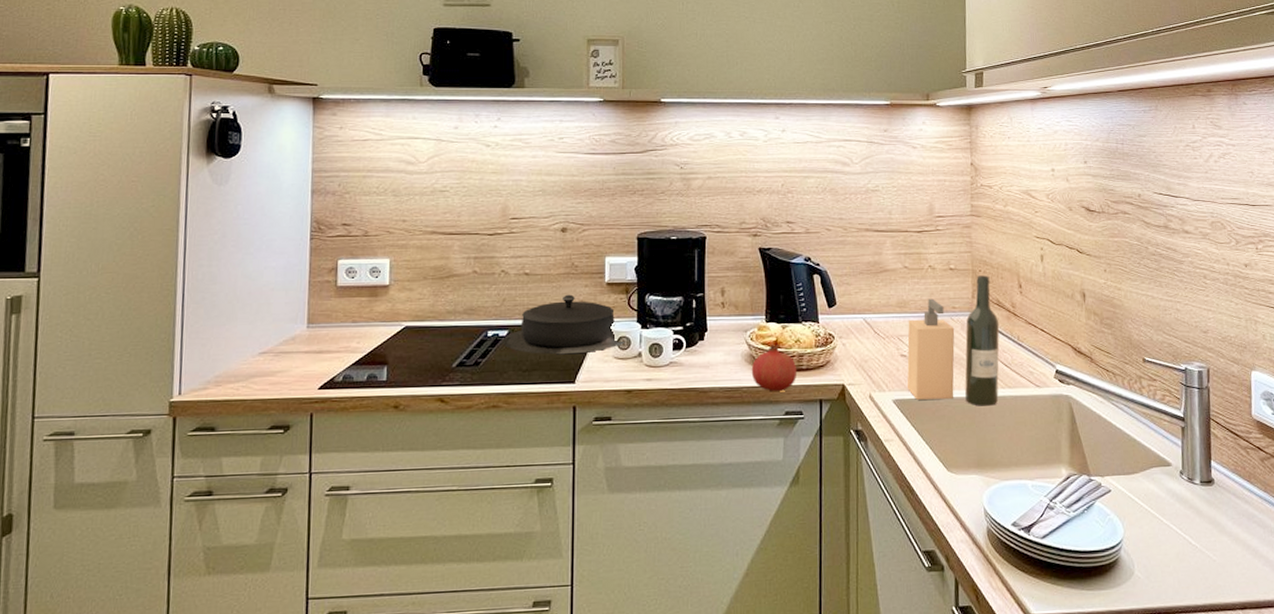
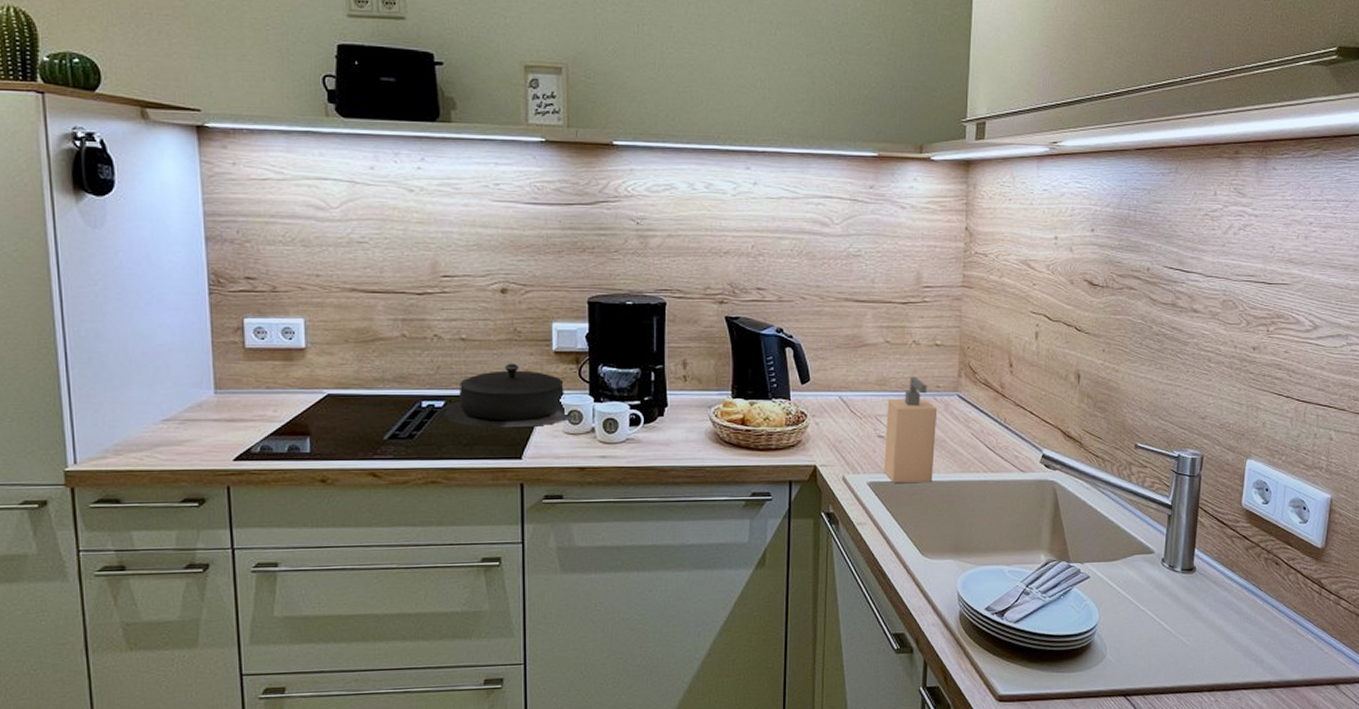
fruit: present [751,343,797,393] -> none [715,421,766,473]
wine bottle: present [964,275,1000,406] -> none [945,353,986,491]

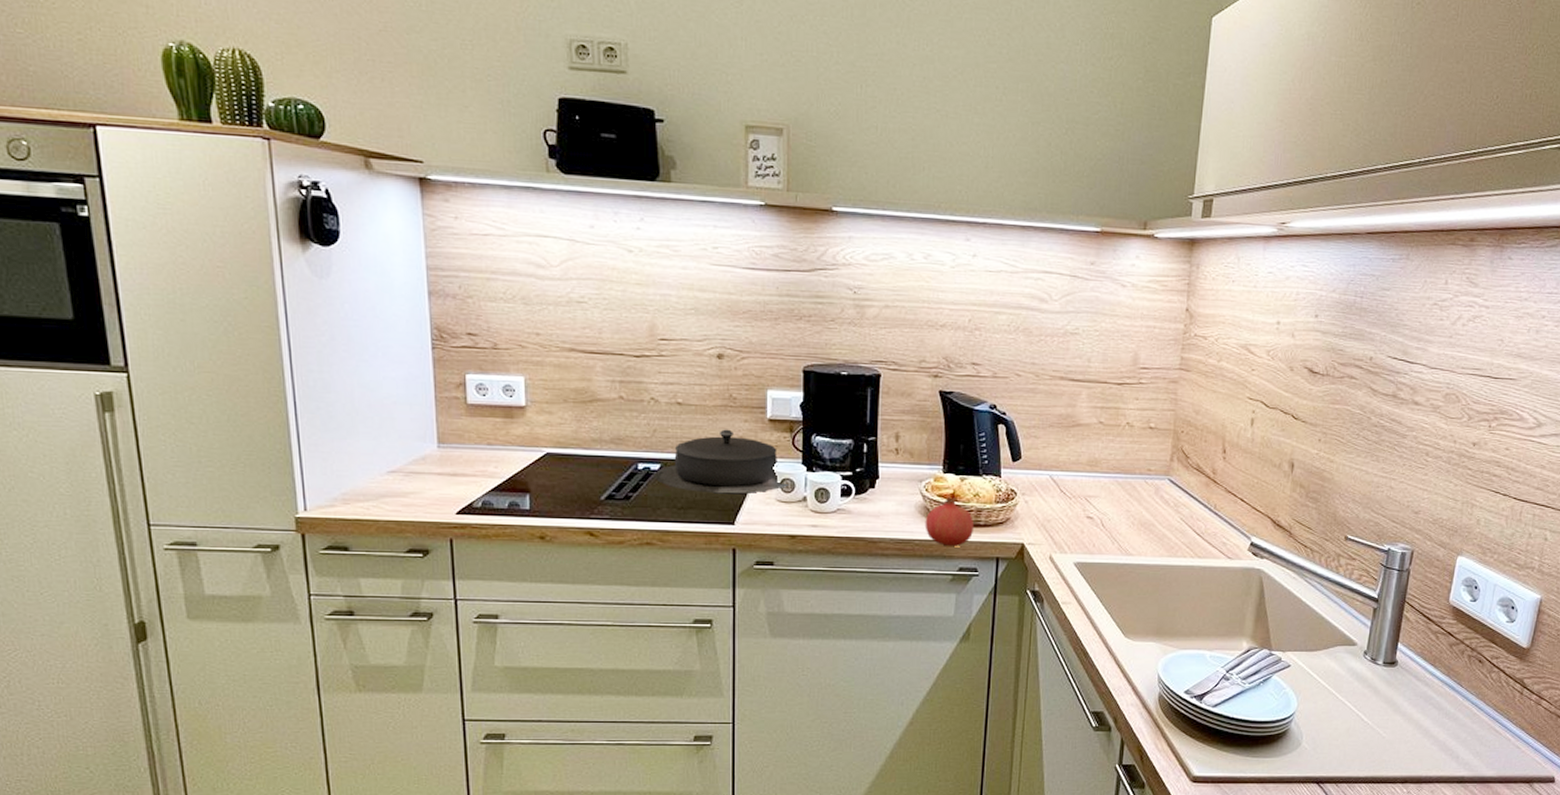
fruit: none [715,421,766,473] -> present [925,496,975,547]
soap dispenser: present [883,376,938,483] -> none [1090,458,1148,566]

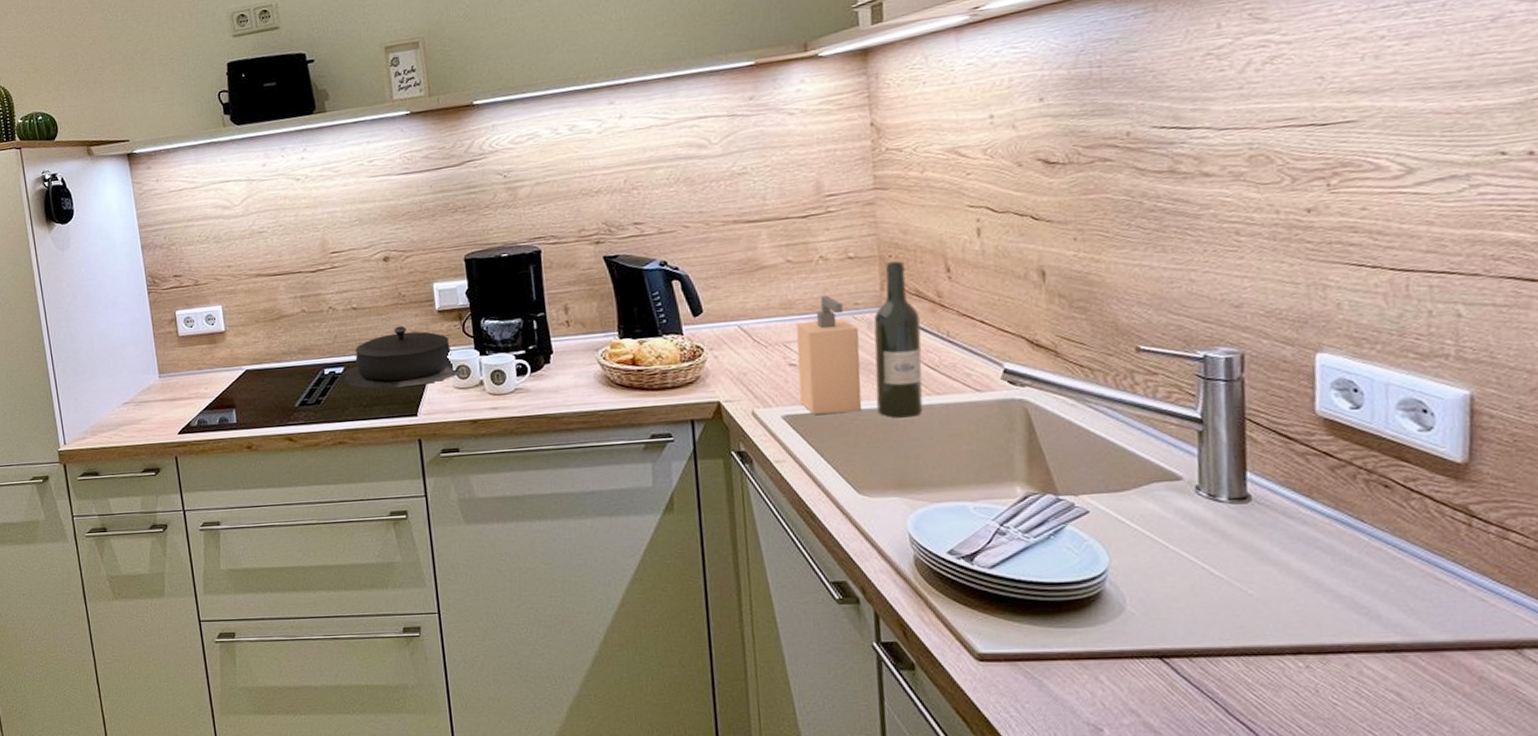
fruit: present [925,496,975,547] -> none [607,361,662,415]
soap dispenser: none [1090,458,1148,566] -> present [795,295,862,414]
wine bottle: none [1151,437,1197,575] -> present [873,261,923,418]

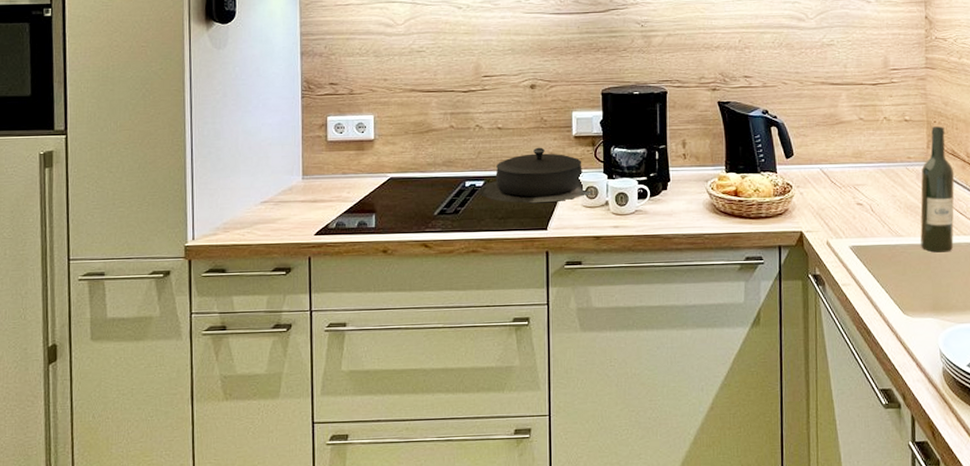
soap dispenser: present [795,295,862,414] -> none [863,149,910,247]

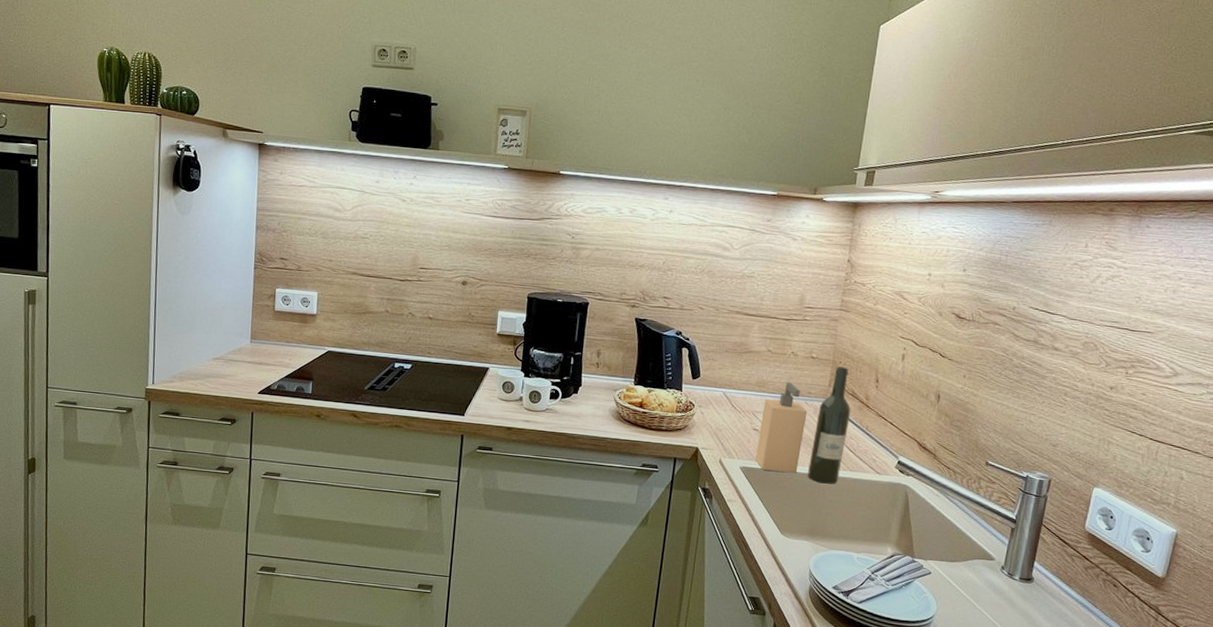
cooking pot: present [478,147,594,204] -> none [405,340,510,392]
soap dispenser: none [863,149,910,247] -> present [755,382,808,474]

